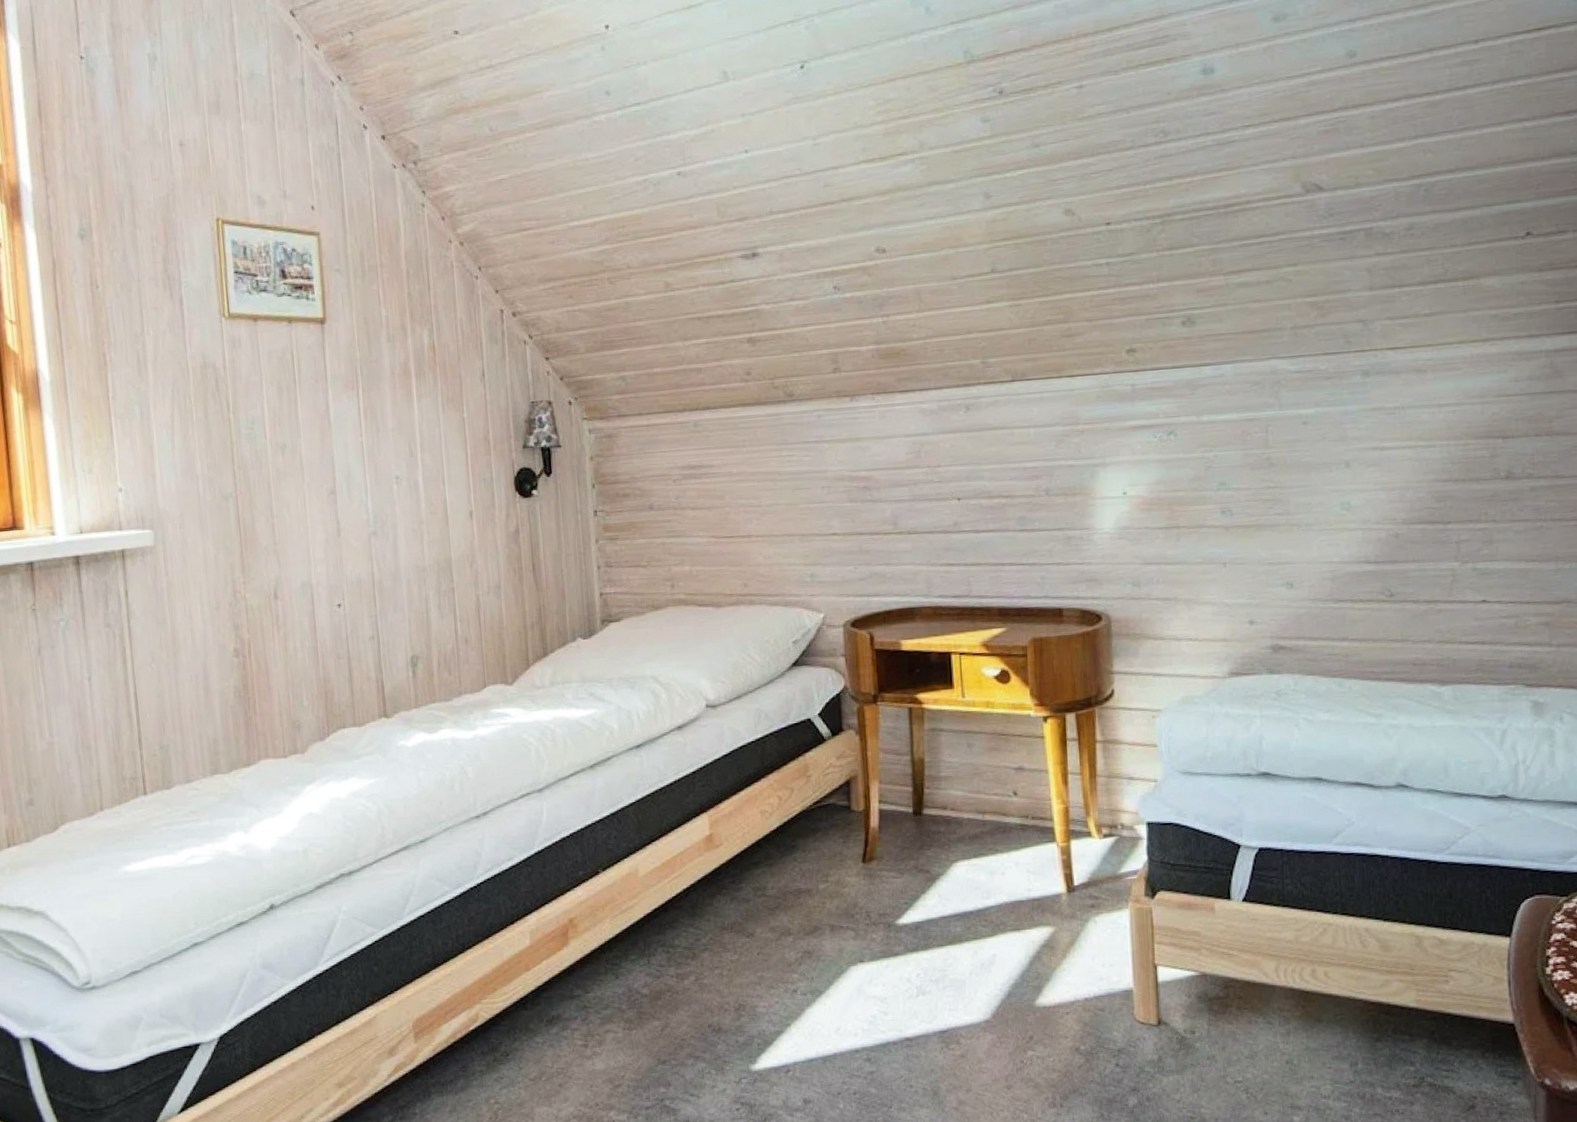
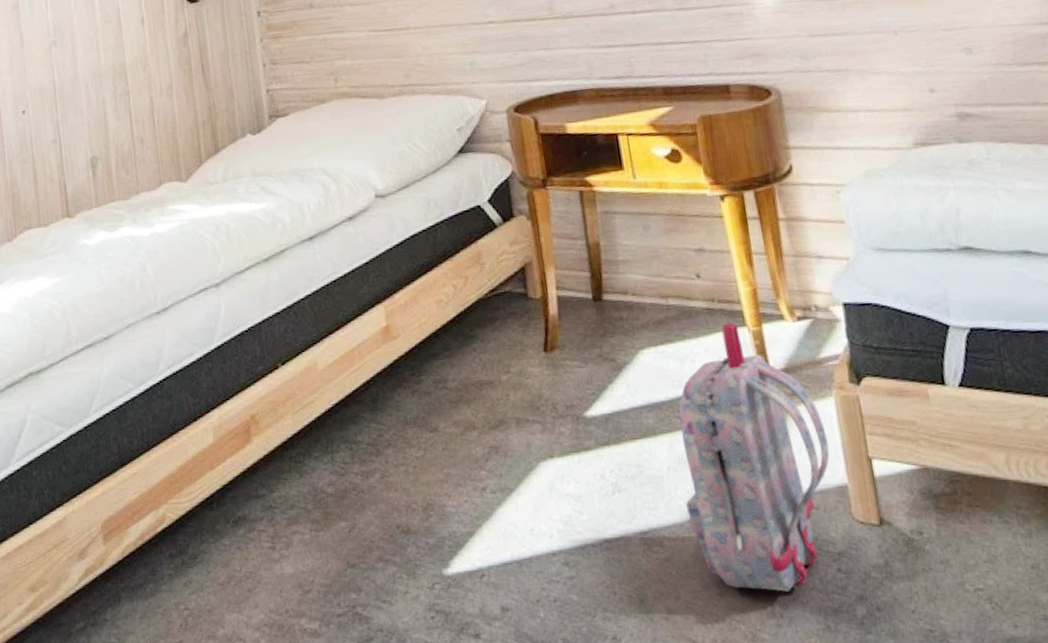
backpack: none [984,838,1120,1084] -> present [679,322,830,592]

